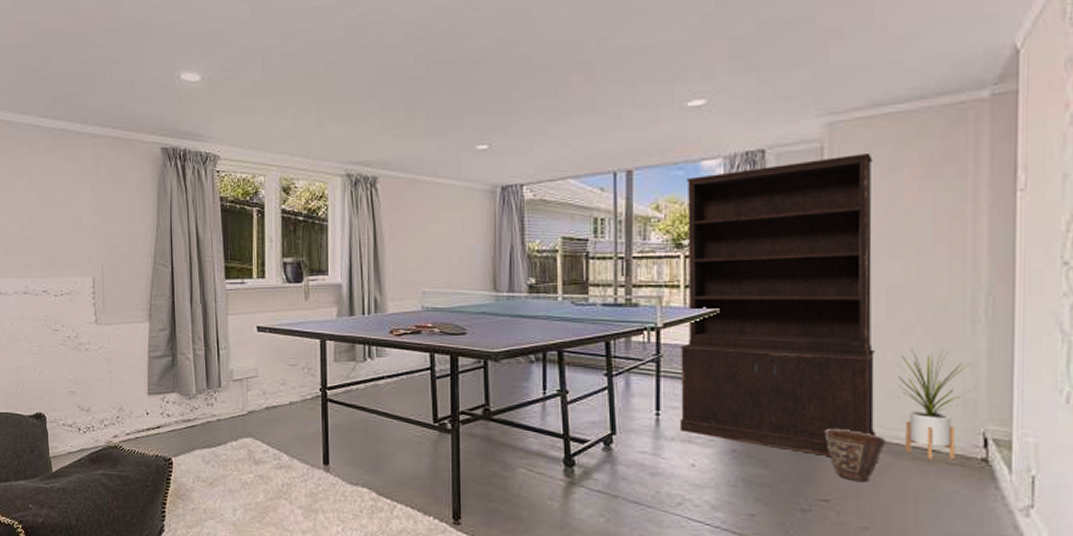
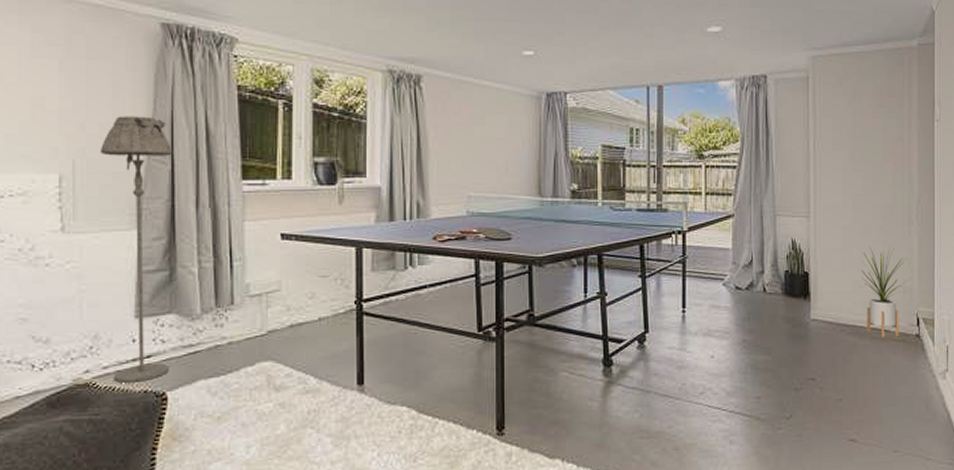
floor lamp: none [121,227,173,448] -> present [101,116,173,383]
bookcase: present [679,152,876,456] -> none [701,83,847,340]
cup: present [824,428,887,481] -> none [811,316,854,360]

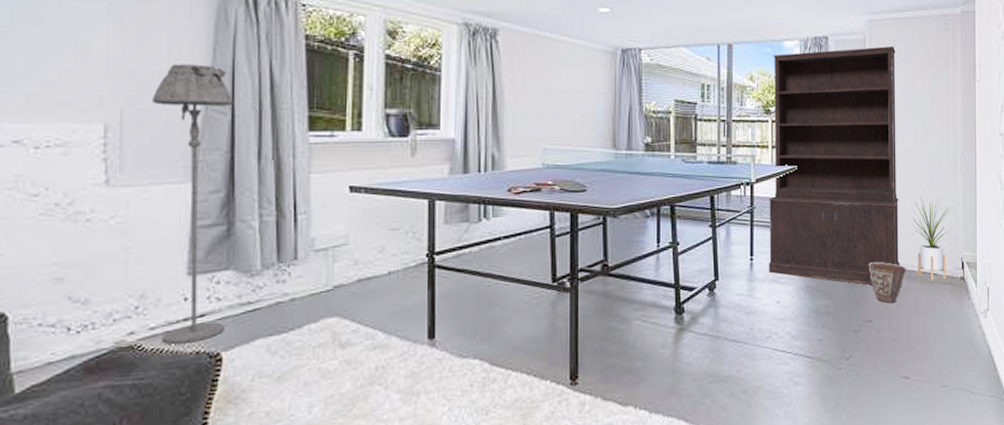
bookcase: none [701,83,847,340] -> present [768,46,900,285]
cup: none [811,316,854,360] -> present [868,261,907,303]

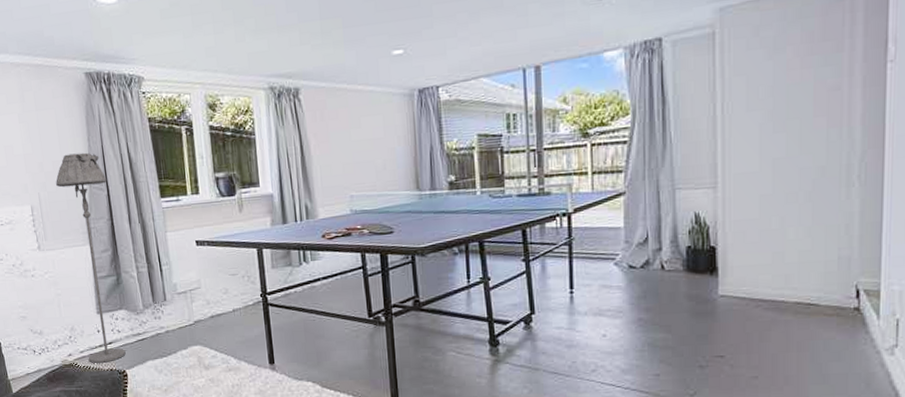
bookcase: present [768,46,900,285] -> none [589,34,763,317]
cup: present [868,261,907,303] -> none [719,291,773,337]
house plant: present [913,196,957,281] -> none [783,213,850,313]

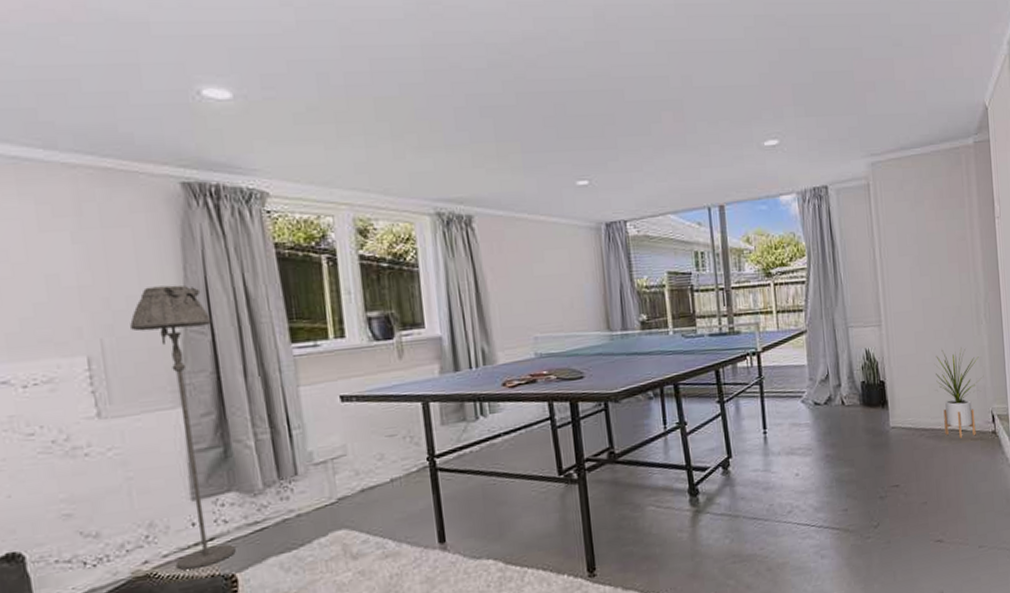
house plant: none [783,213,850,313] -> present [936,348,984,438]

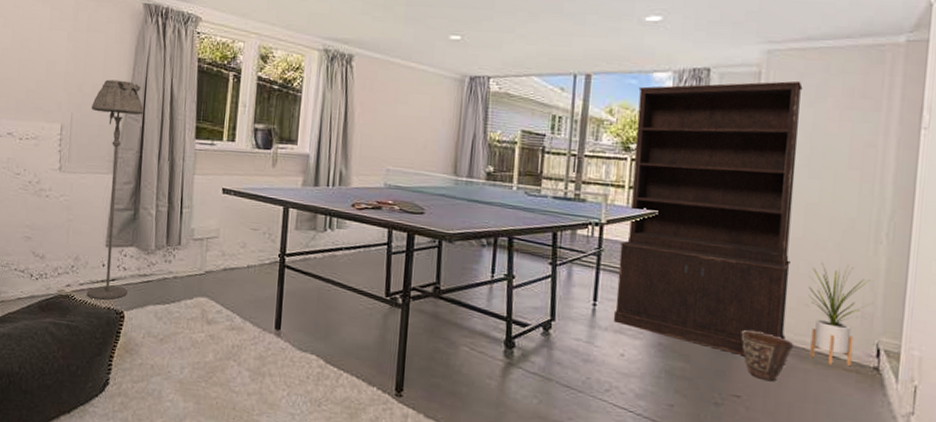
bookcase: none [769,188,925,448] -> present [613,80,803,355]
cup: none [890,422,933,466] -> present [741,329,794,381]

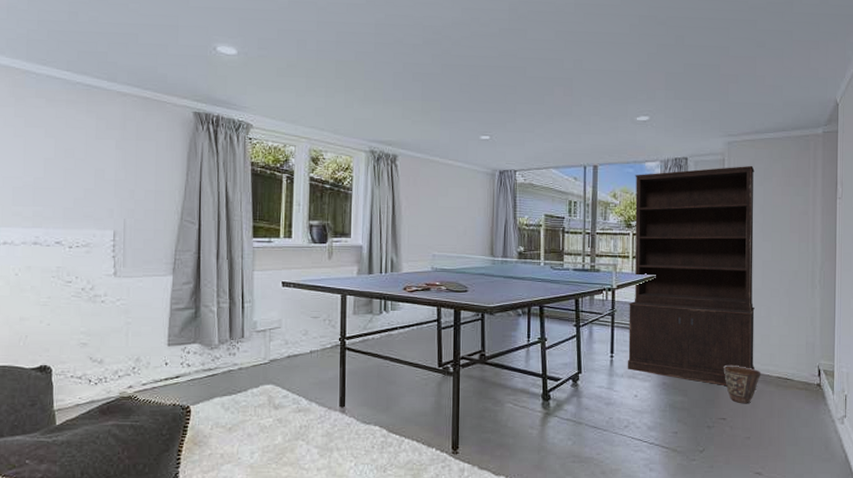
floor lamp: present [86,79,145,300] -> none [145,185,200,397]
house plant: present [808,261,874,366] -> none [769,306,814,386]

